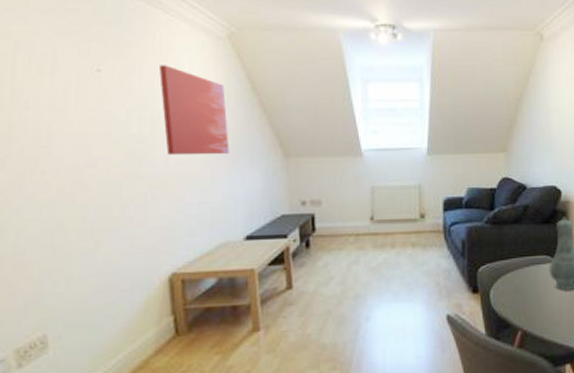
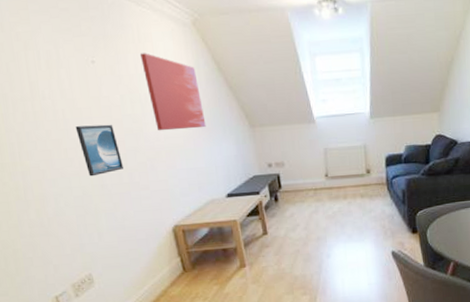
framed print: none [61,143,116,207] -> present [75,124,123,177]

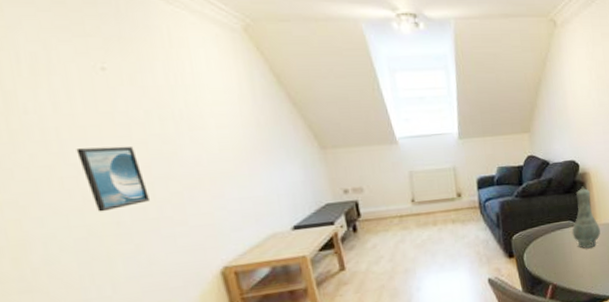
wall art: present [139,53,206,131] -> none [171,60,264,154]

